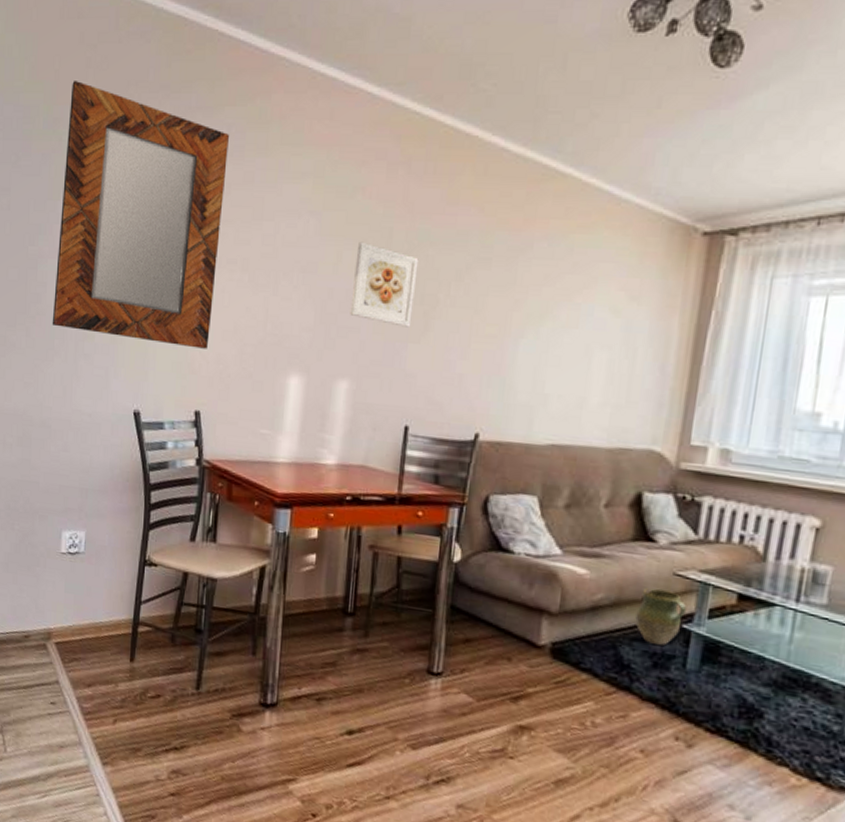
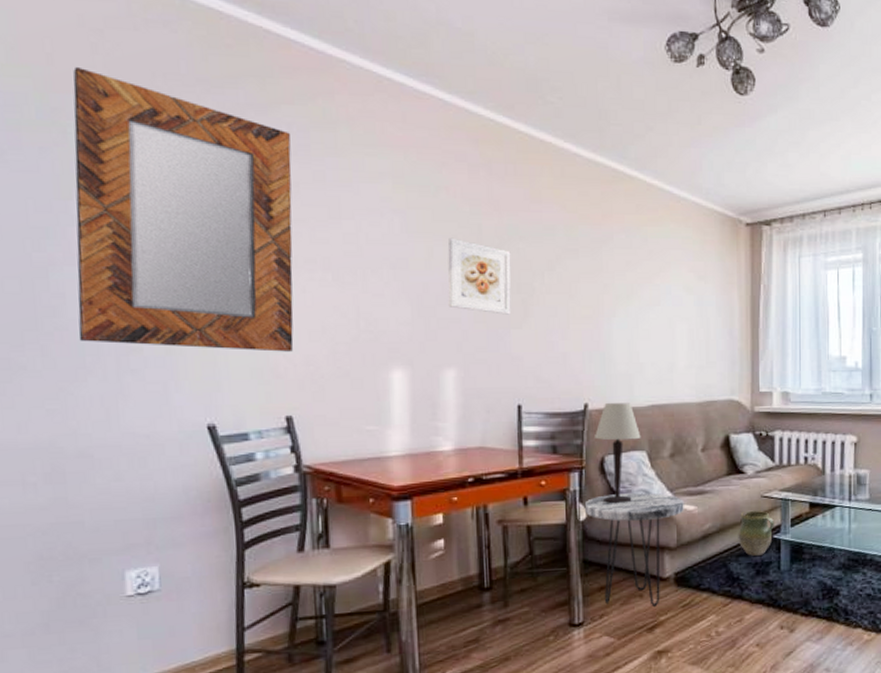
side table: none [459,538,575,675] -> present [584,493,684,606]
table lamp: none [480,436,535,552] -> present [595,403,641,504]

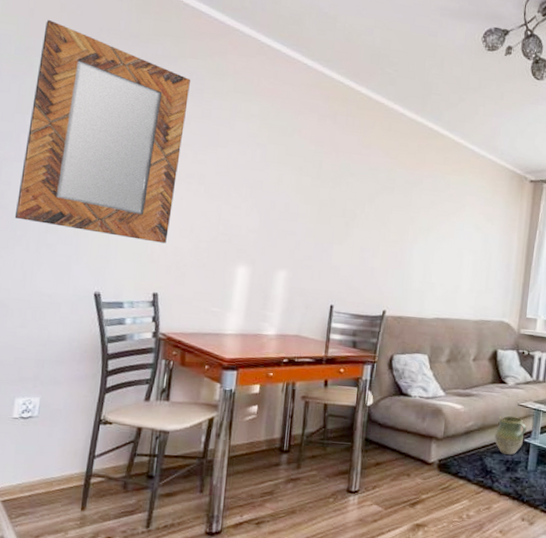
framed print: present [447,237,512,315] -> none [288,168,342,233]
side table: present [584,493,684,606] -> none [371,387,454,485]
table lamp: present [595,403,641,504] -> none [387,312,425,396]

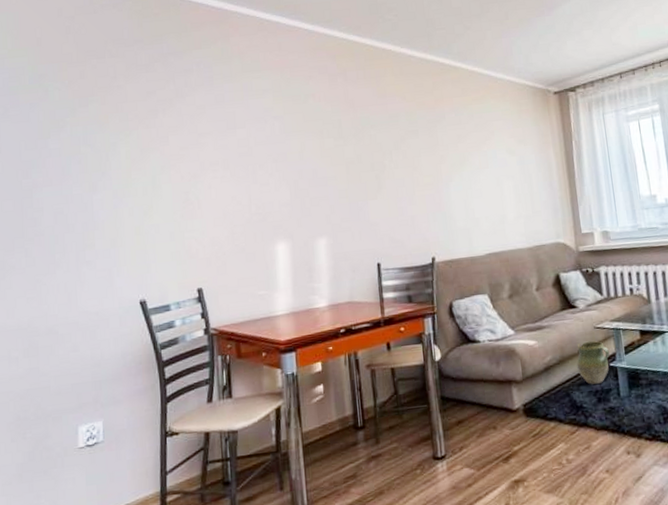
home mirror: present [14,19,190,243] -> none [51,44,203,243]

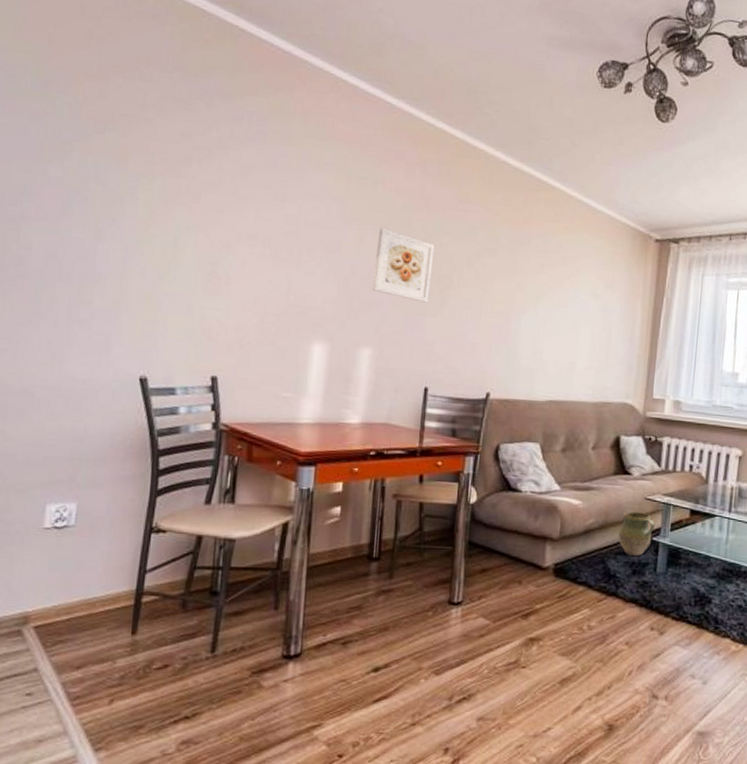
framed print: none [316,132,368,190] -> present [372,227,435,303]

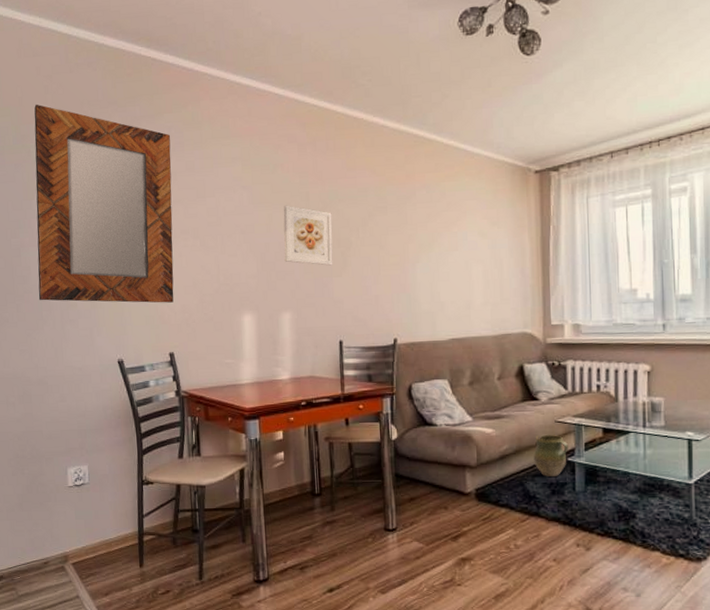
home mirror: none [37,47,250,317] -> present [34,104,174,303]

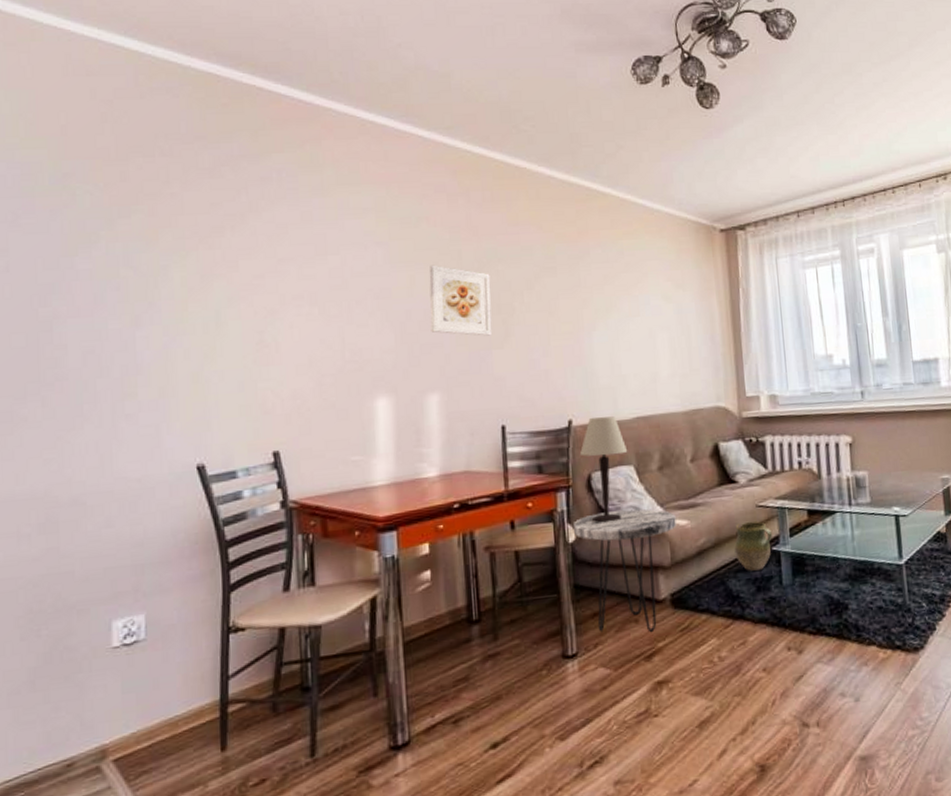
home mirror: present [34,104,174,303] -> none [77,134,282,390]
side table: none [395,416,483,518] -> present [572,509,677,632]
table lamp: none [403,337,443,426] -> present [580,416,628,523]

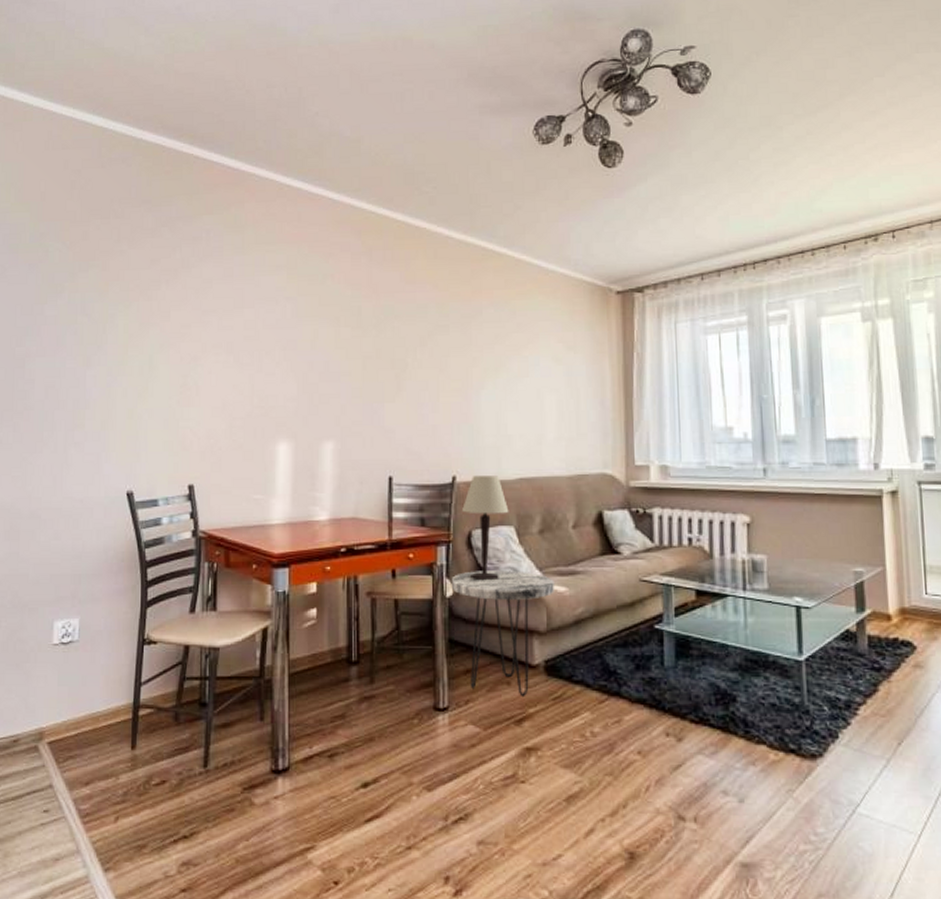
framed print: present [429,265,493,336] -> none [329,320,387,390]
ceramic jug: present [734,521,772,571] -> none [614,597,655,647]

